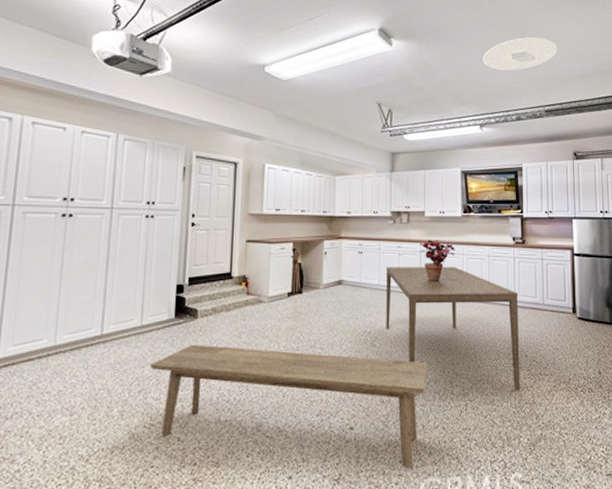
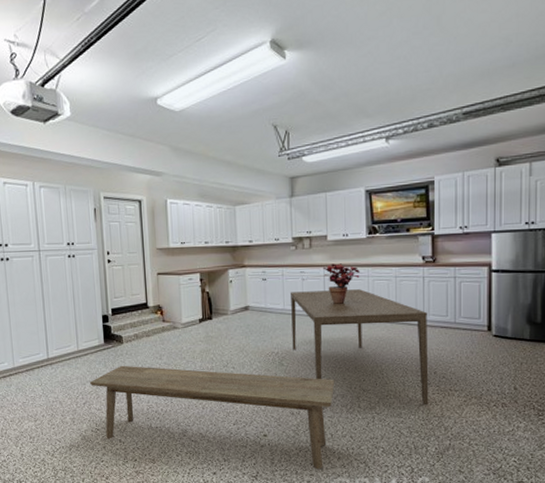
ceiling light: present [483,37,557,71] -> none [389,23,480,71]

